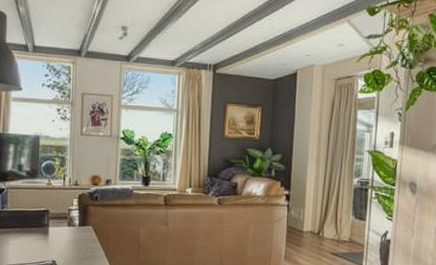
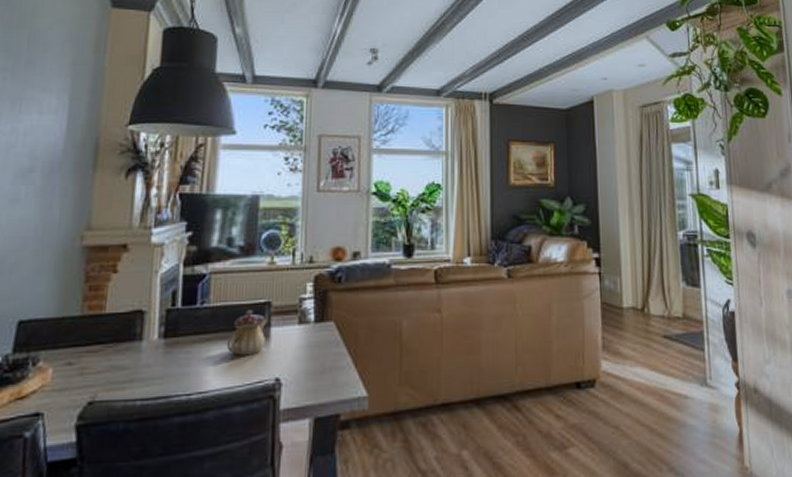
teapot: none [19,214,47,244] -> present [226,310,267,356]

